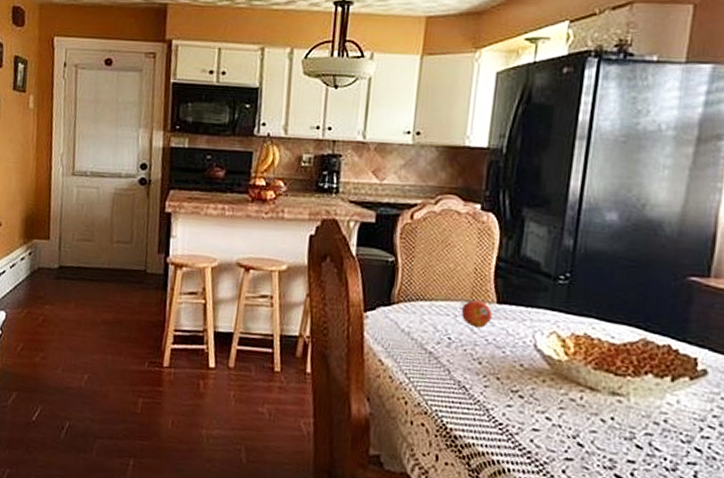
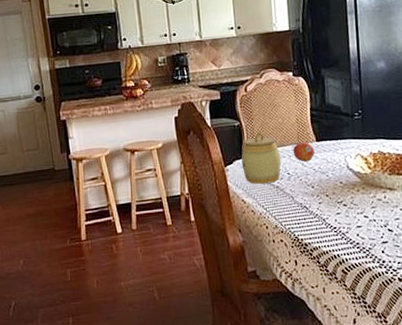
jar: none [387,275,444,346] -> present [241,132,282,184]

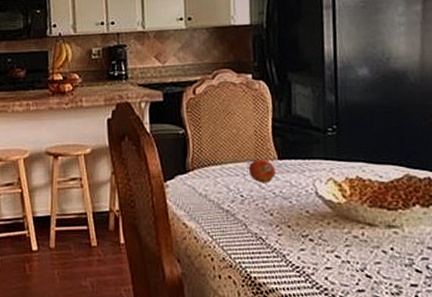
jar: present [241,132,282,184] -> none [184,143,234,206]

